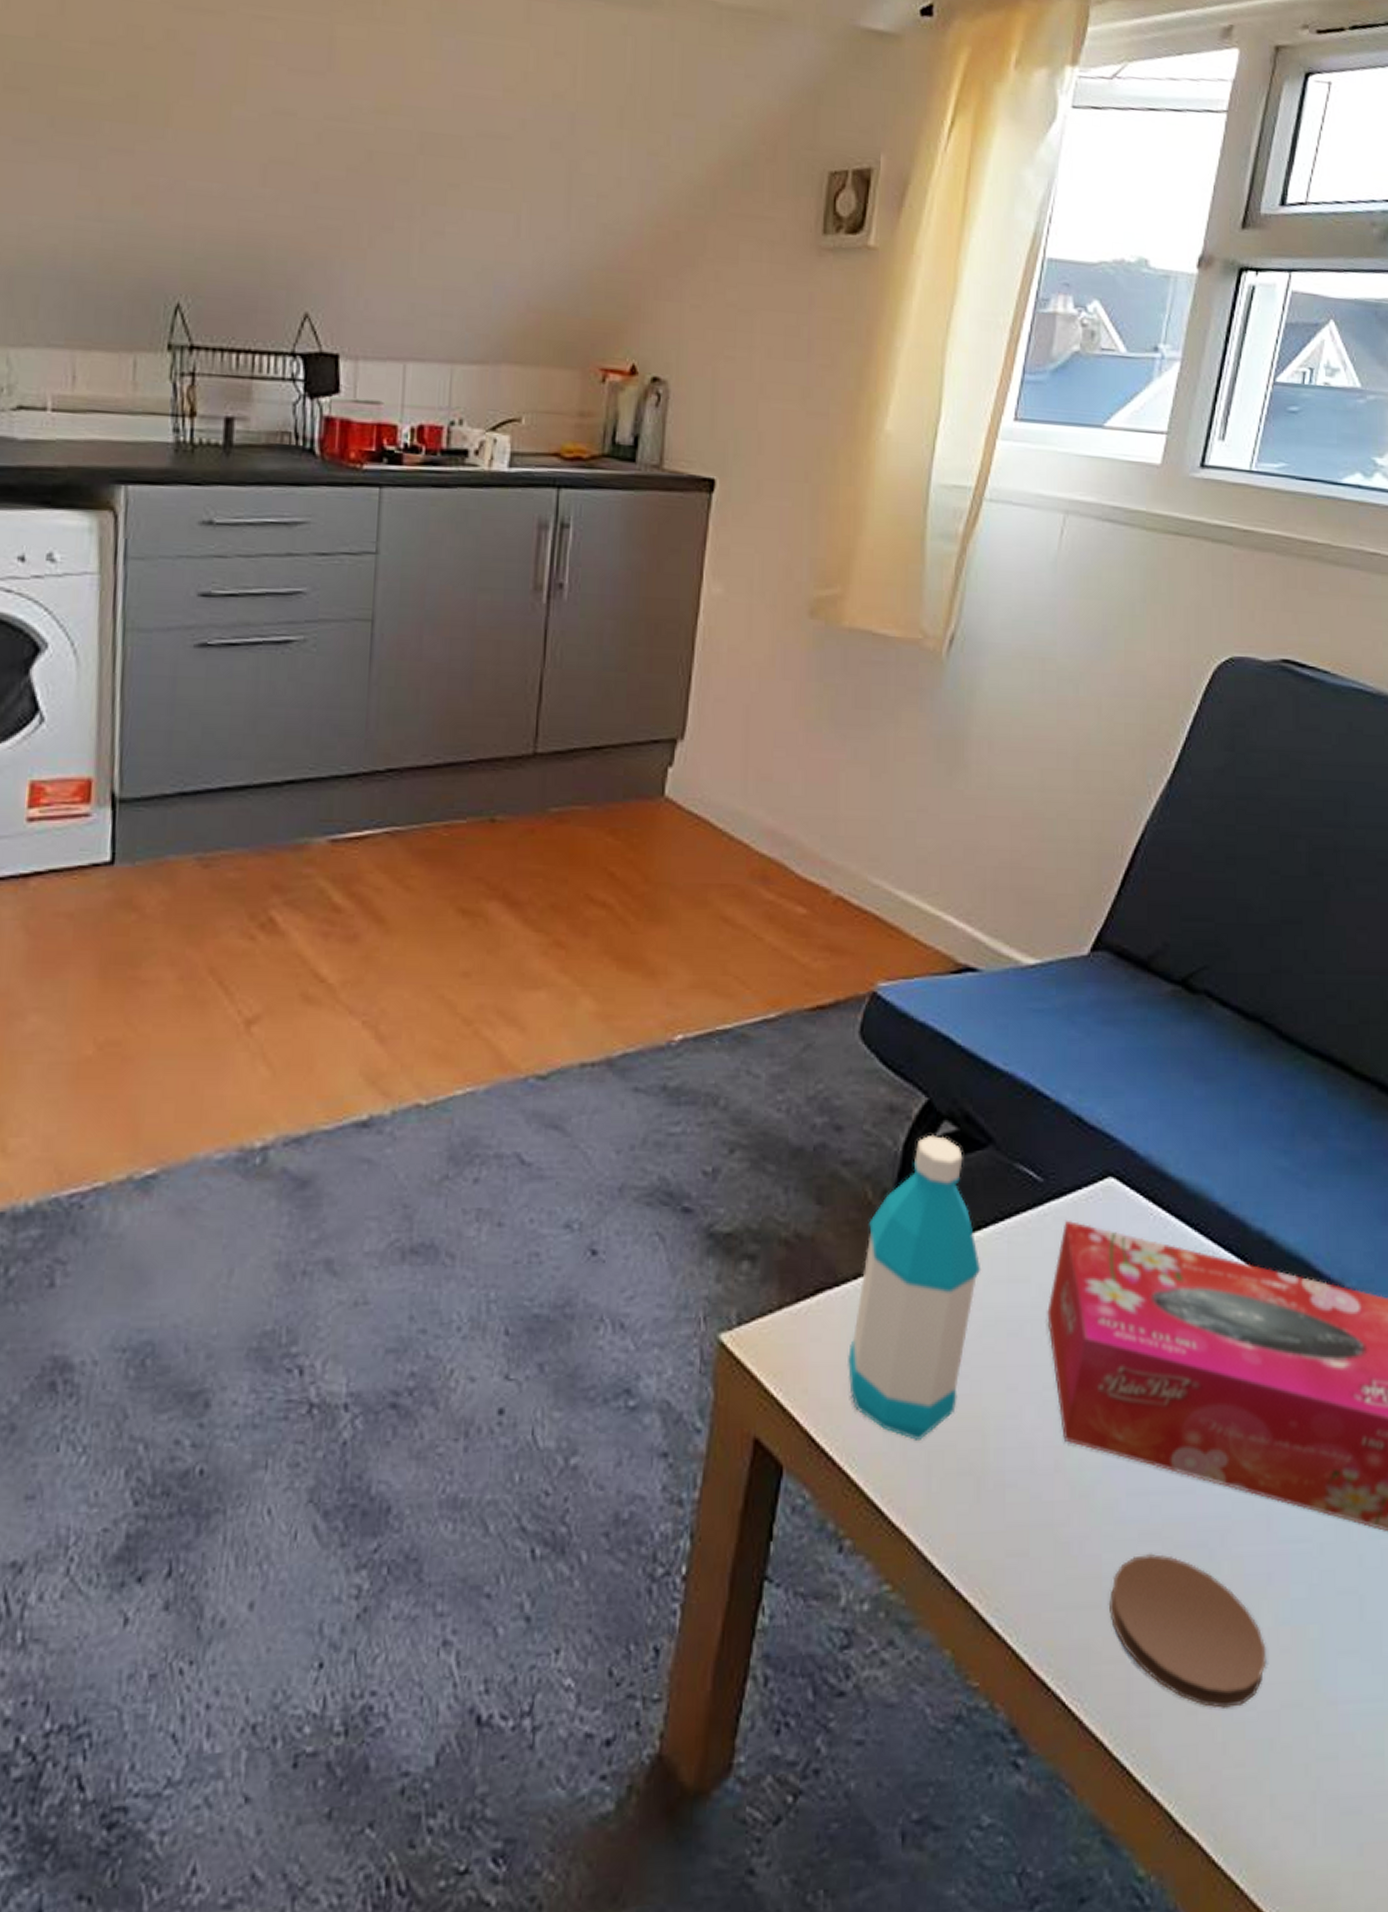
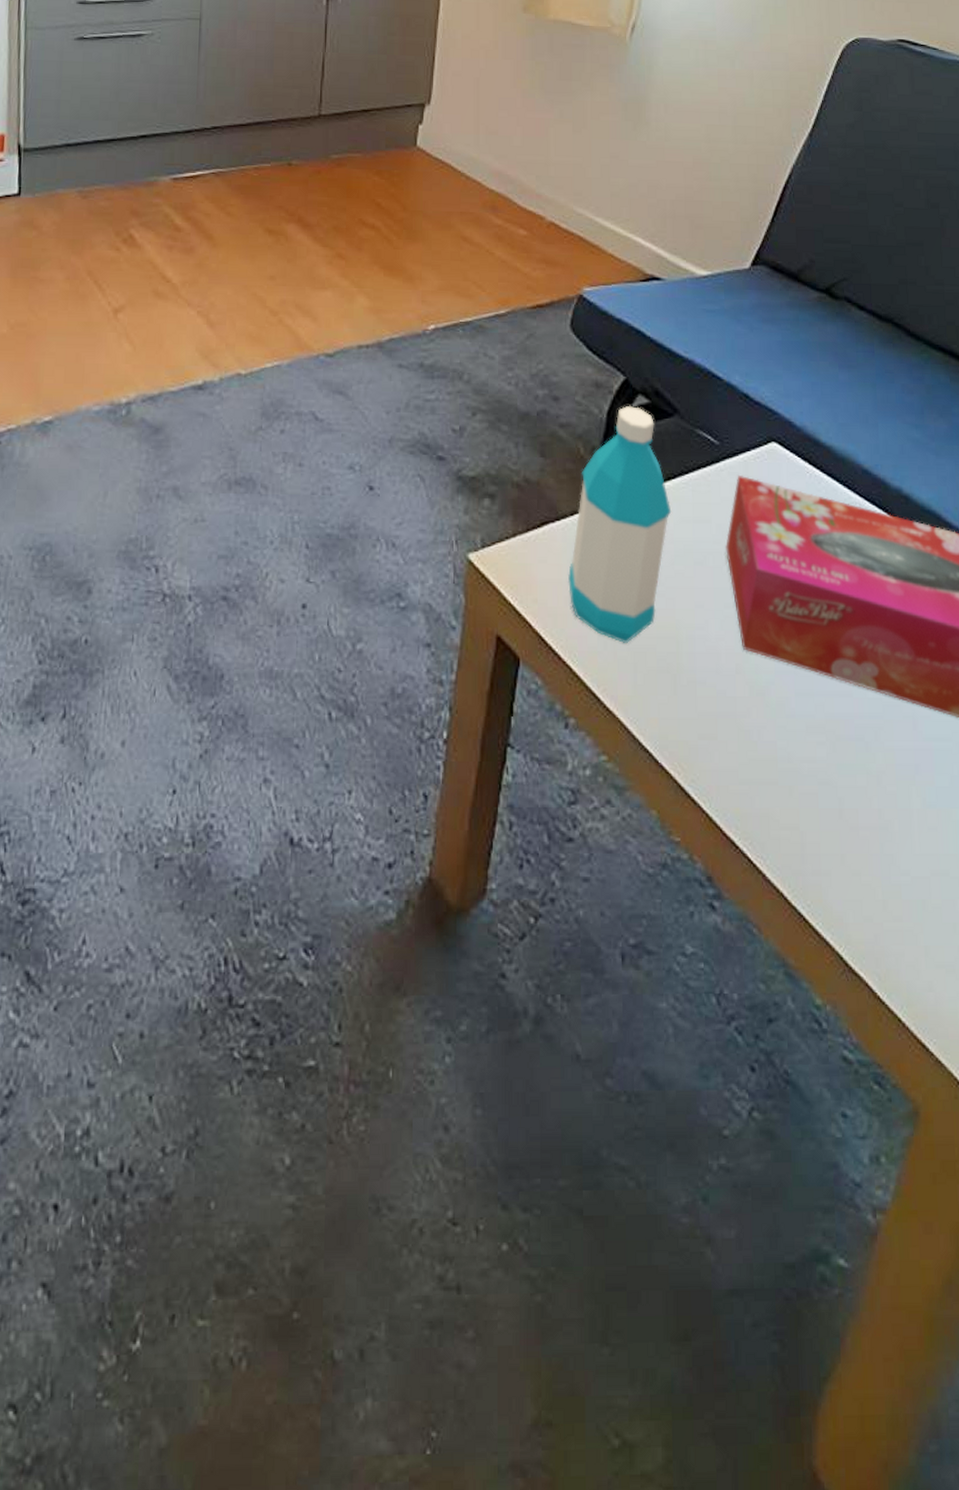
coaster: present [1108,1553,1267,1708] -> none [783,742,917,872]

